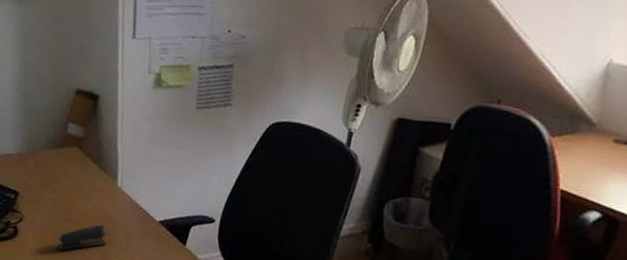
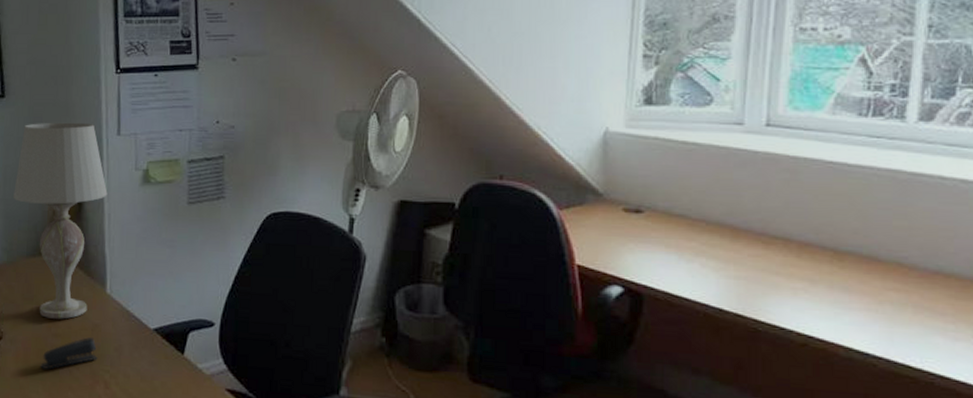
table lamp: none [34,22,122,207] -> present [13,122,108,319]

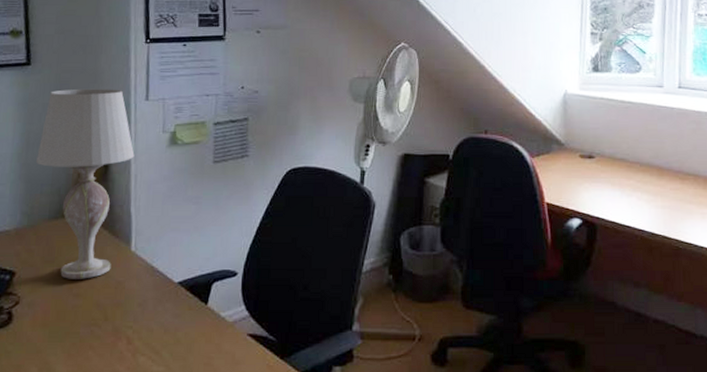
stapler: present [40,337,98,370] -> none [59,295,121,332]

